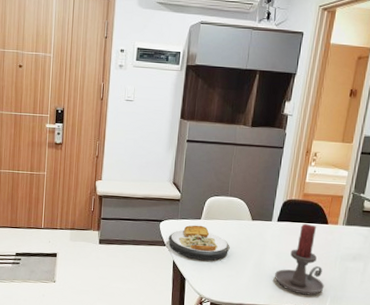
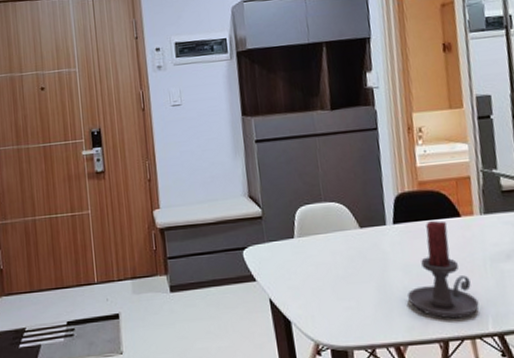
plate: present [168,225,230,261] -> none [257,245,340,293]

